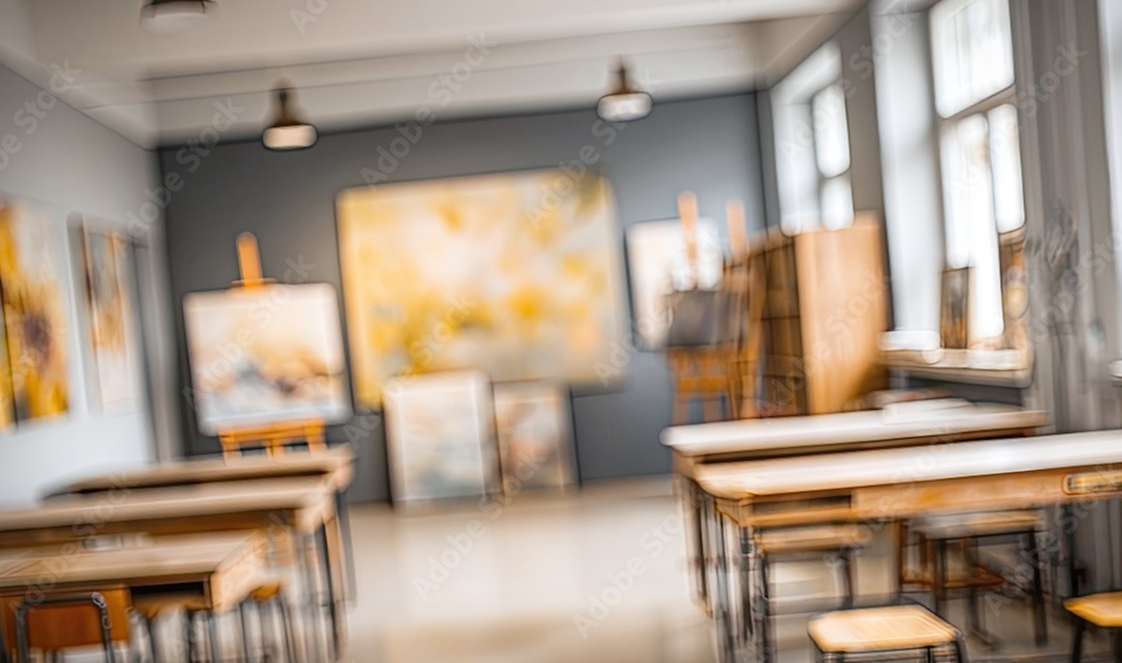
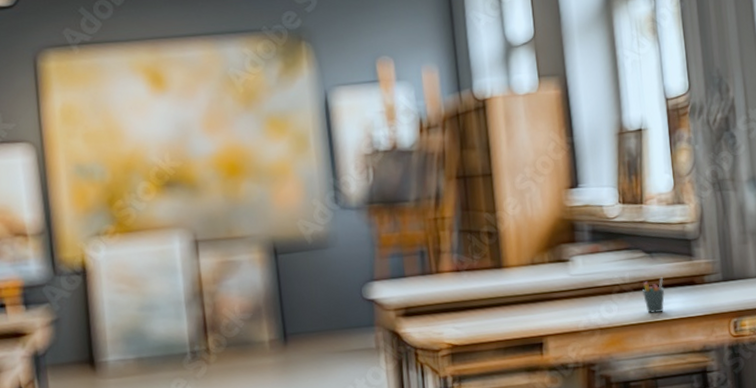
pen holder: none [963,428,989,468] -> present [642,277,665,314]

